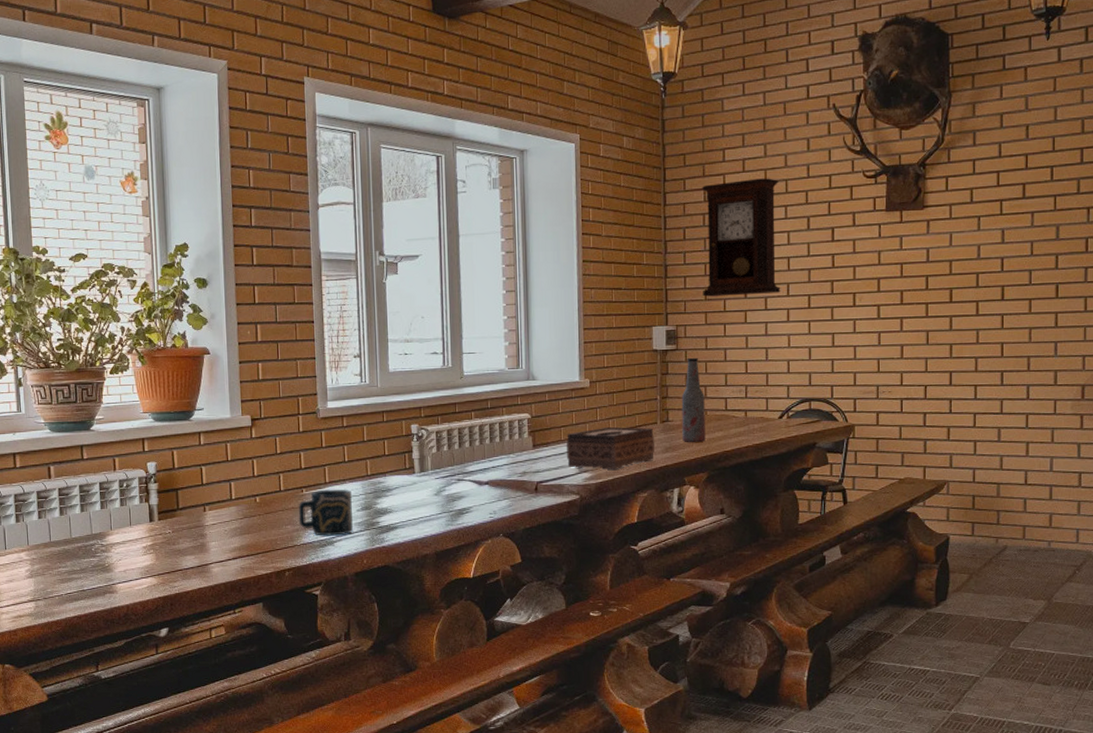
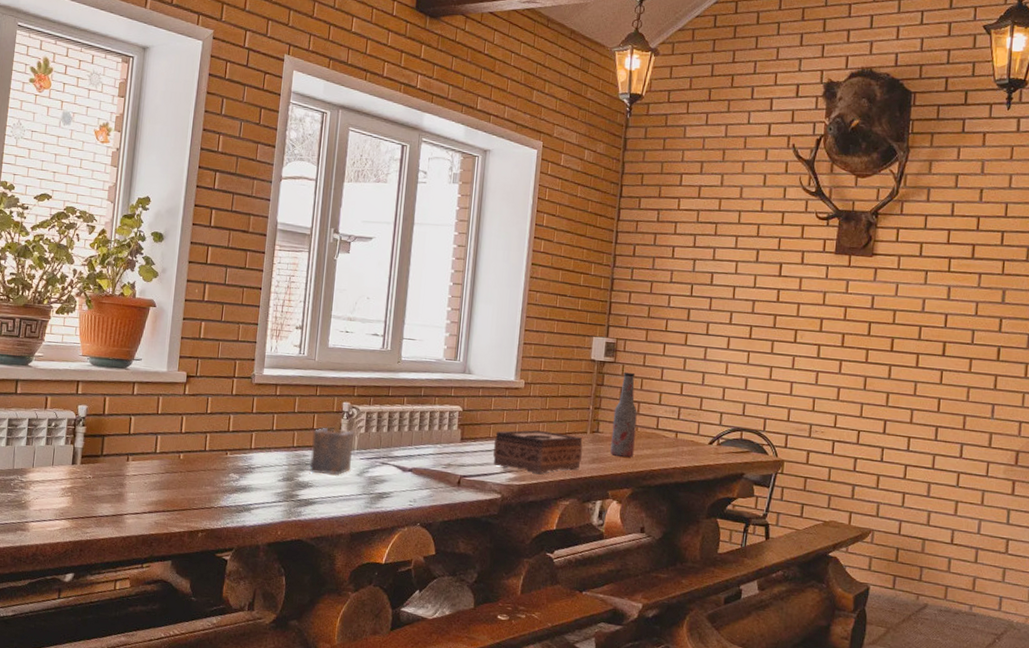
cup: present [298,489,353,536] -> none [219,455,275,503]
napkin holder: none [385,438,427,498] -> present [309,414,354,475]
pendulum clock: present [702,178,781,297] -> none [646,205,733,320]

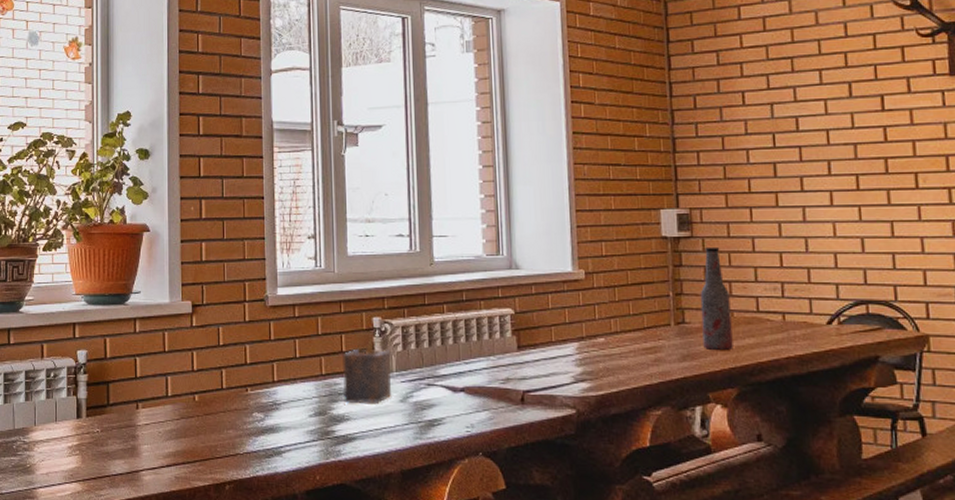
tissue box: present [492,429,583,474] -> none [558,327,669,380]

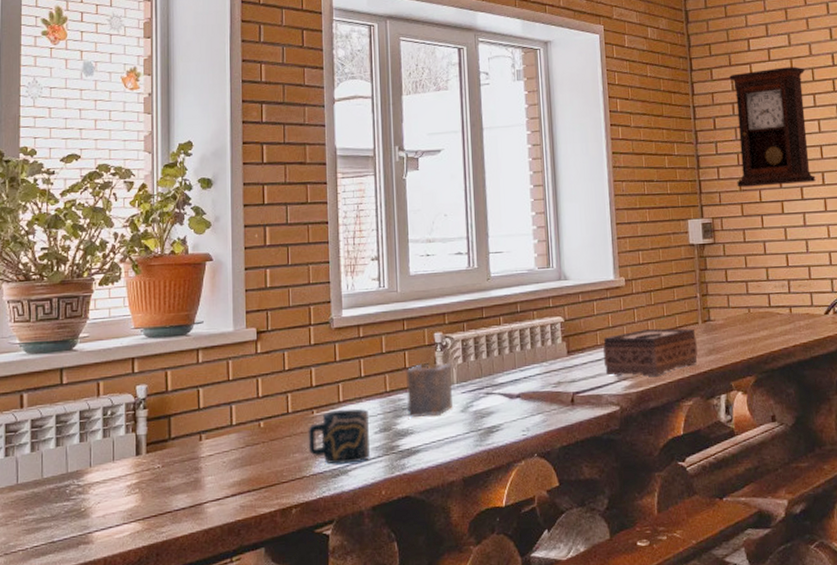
cup: none [242,389,304,445] -> present [308,408,370,465]
tissue box: none [558,327,669,380] -> present [603,328,698,377]
bottle: present [700,248,733,351] -> none [722,252,751,344]
pendulum clock: none [714,38,820,175] -> present [729,67,816,188]

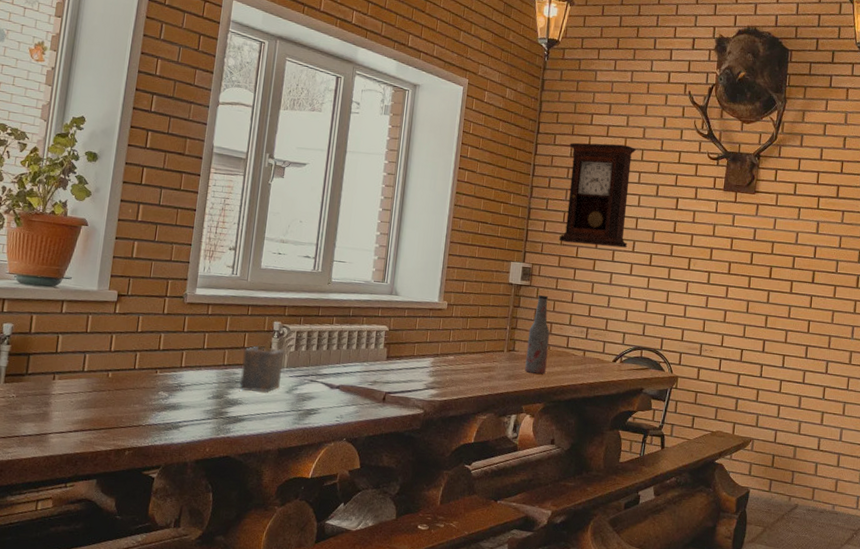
cup: present [308,408,370,465] -> none [147,373,205,421]
tissue box: present [603,328,698,377] -> none [416,348,500,390]
bottle: none [722,252,751,344] -> present [525,295,550,375]

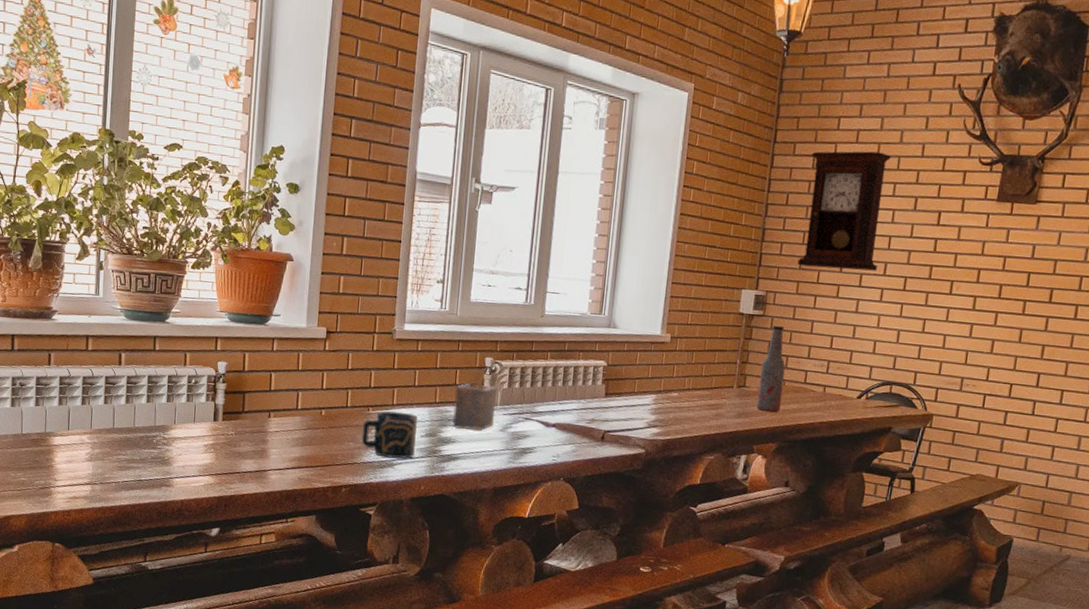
cup: none [147,373,205,421] -> present [361,411,418,459]

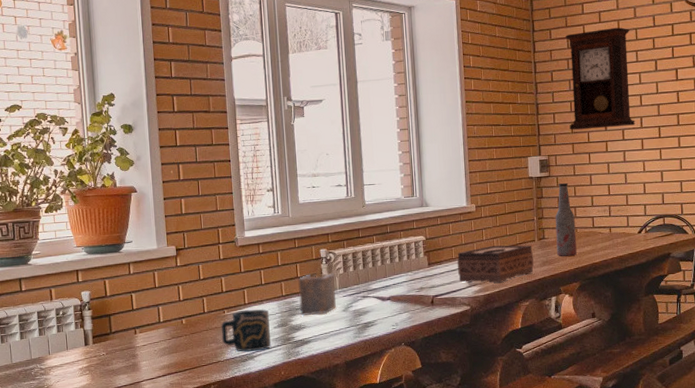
tissue box: none [637,384,729,429] -> present [457,245,534,283]

